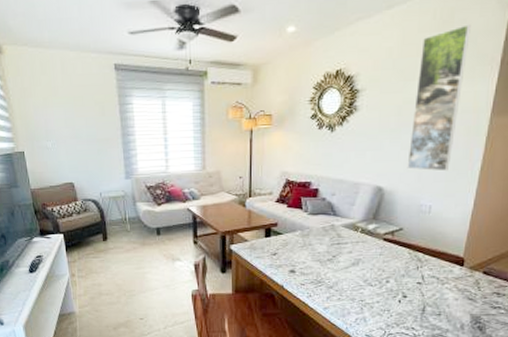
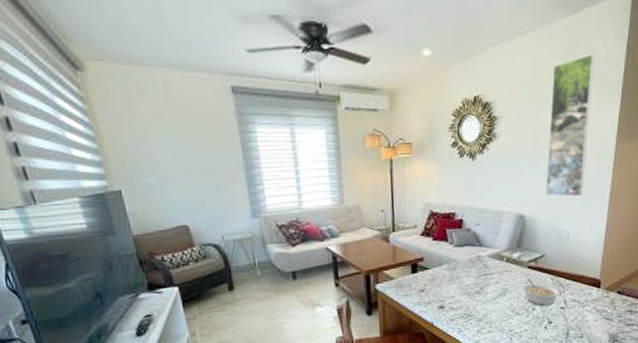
legume: none [375,250,419,280] -> present [521,278,561,307]

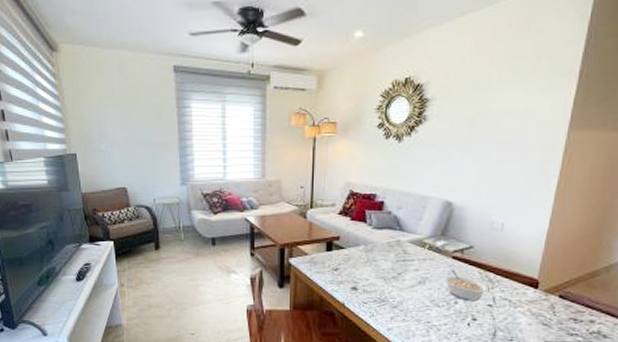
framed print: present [545,54,595,197] -> none [478,34,548,187]

